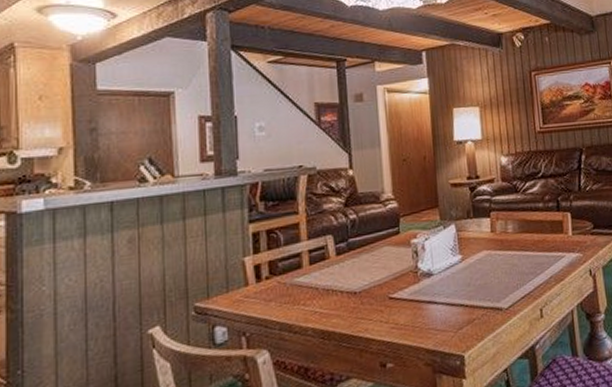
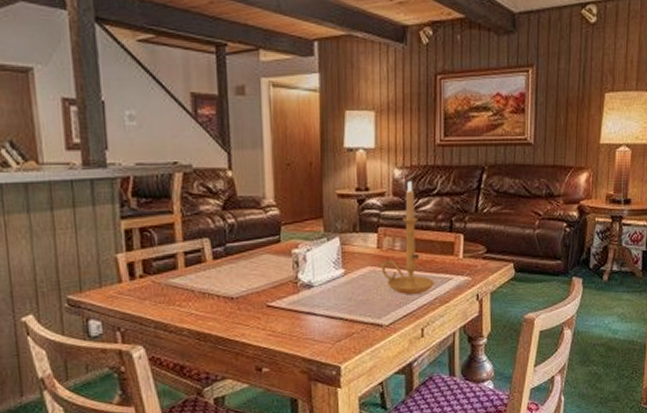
candle holder: none [495,166,549,276] -> present [380,180,435,294]

